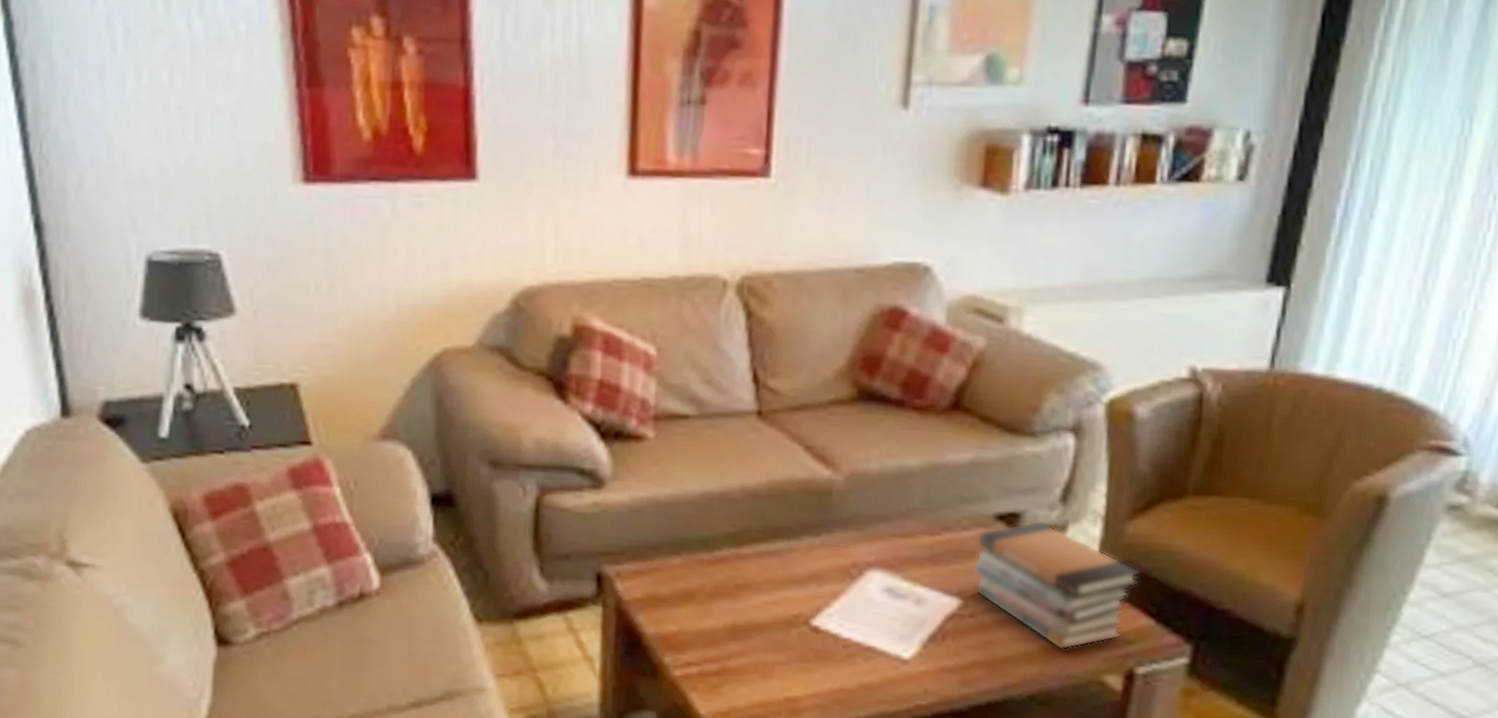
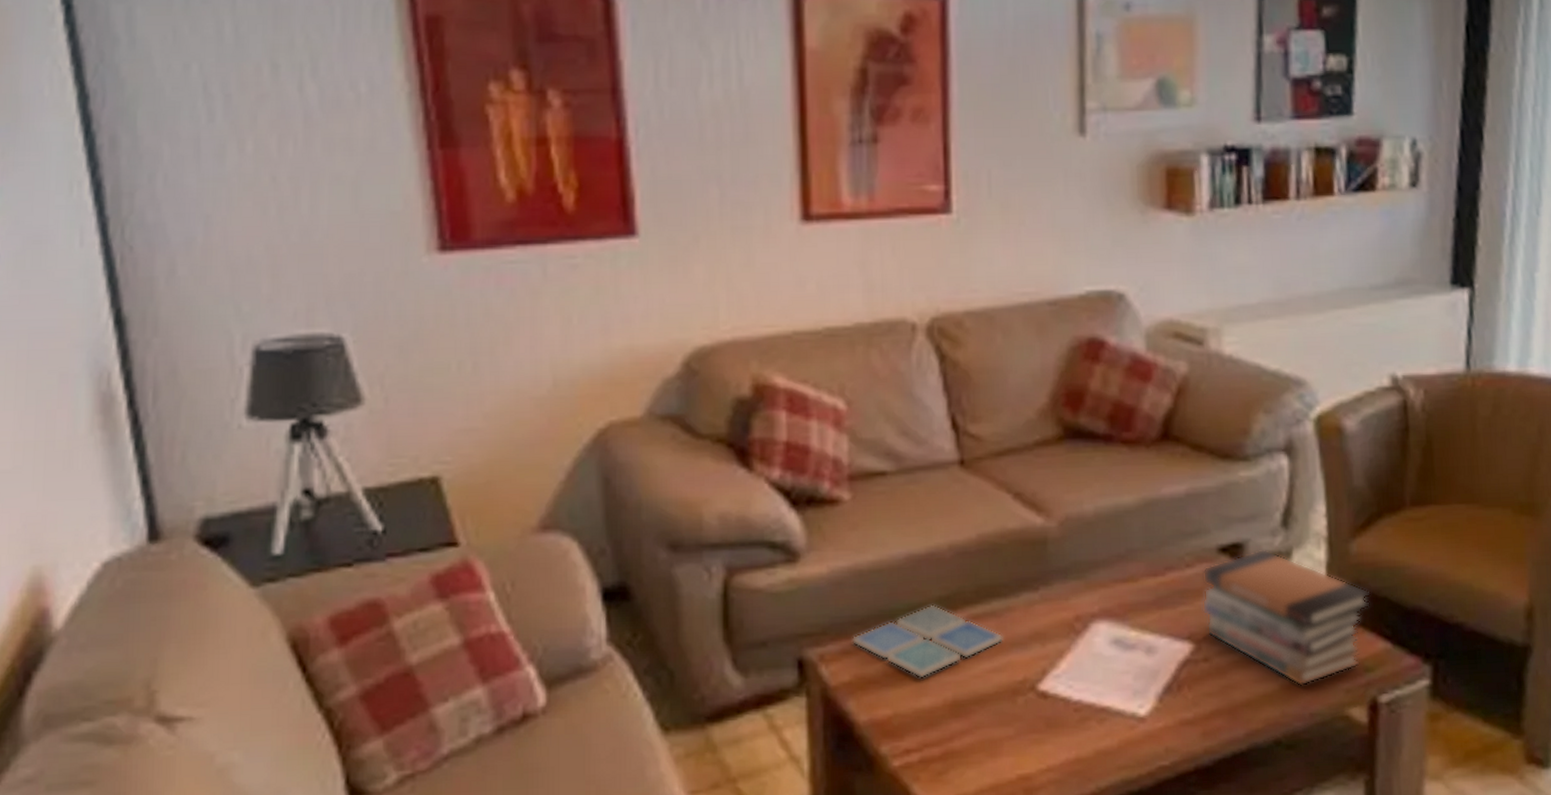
drink coaster: none [645,538,784,603] -> present [851,604,1004,679]

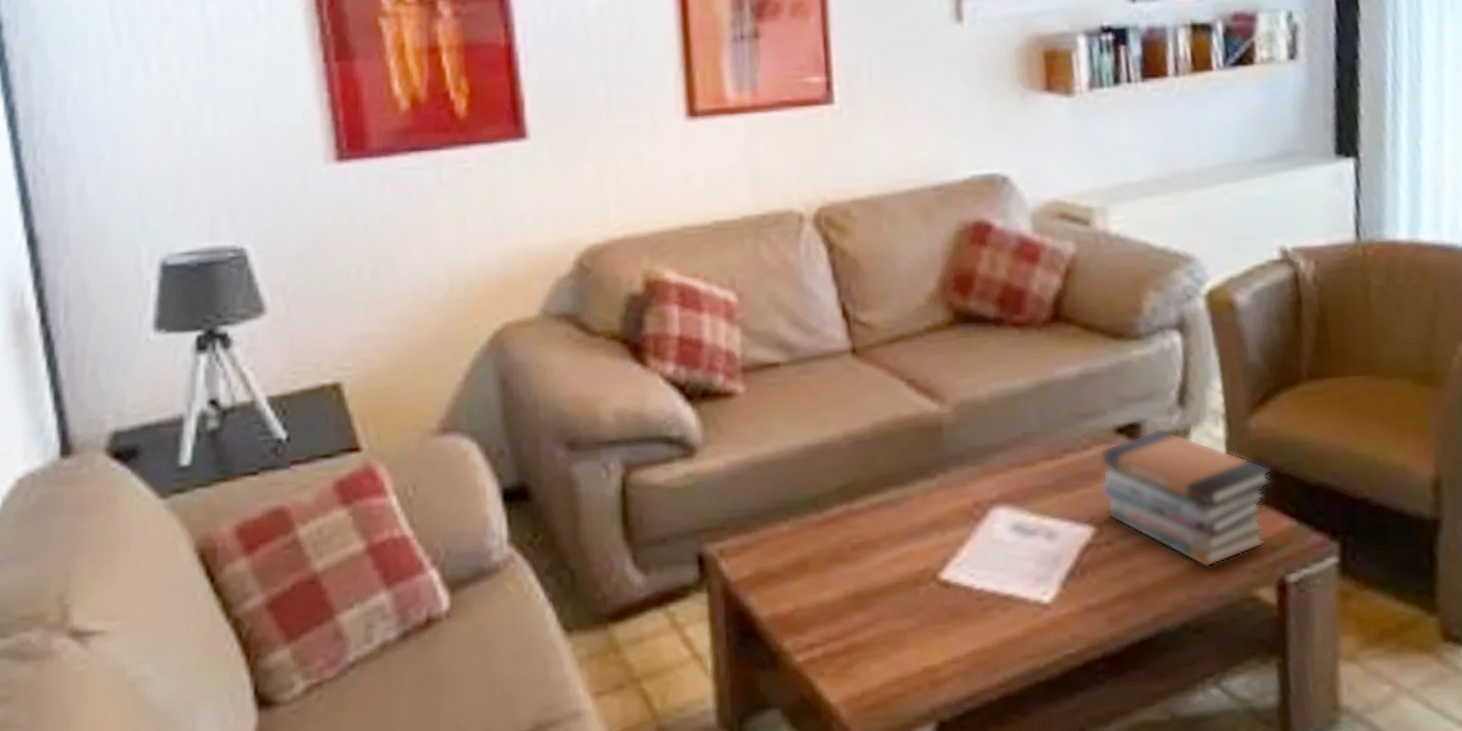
drink coaster: present [851,604,1004,679] -> none [750,495,904,571]

